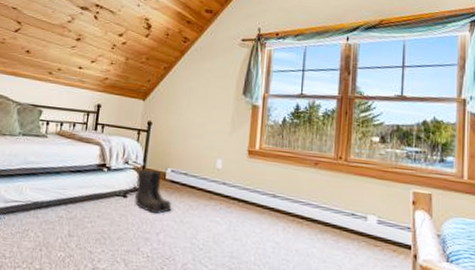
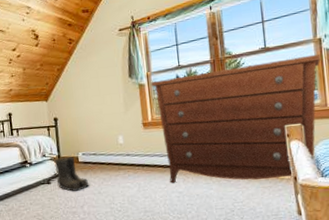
dresser: none [266,105,463,254] -> present [151,53,321,183]

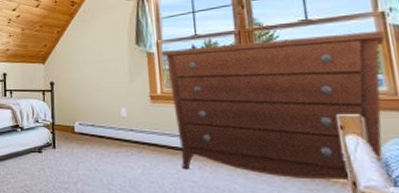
boots: present [54,156,91,192] -> none [47,124,86,164]

